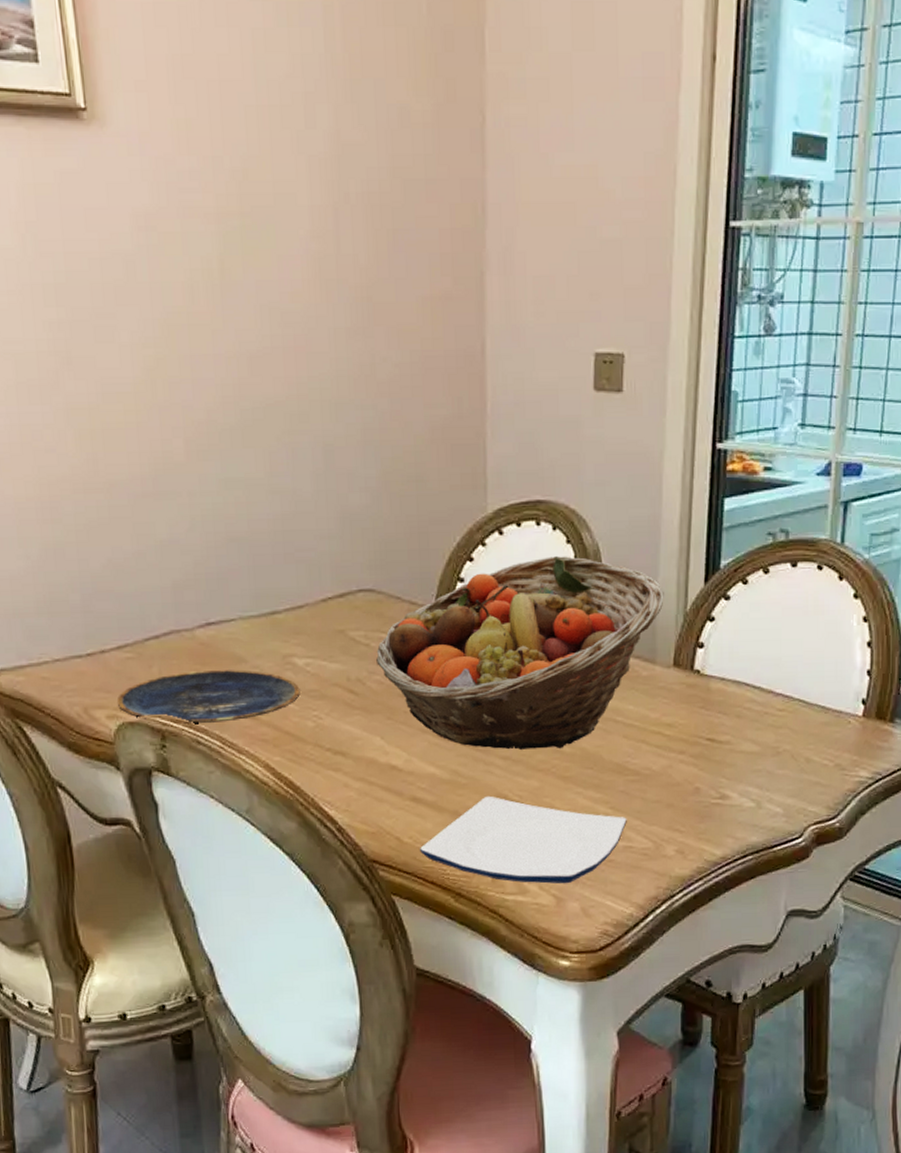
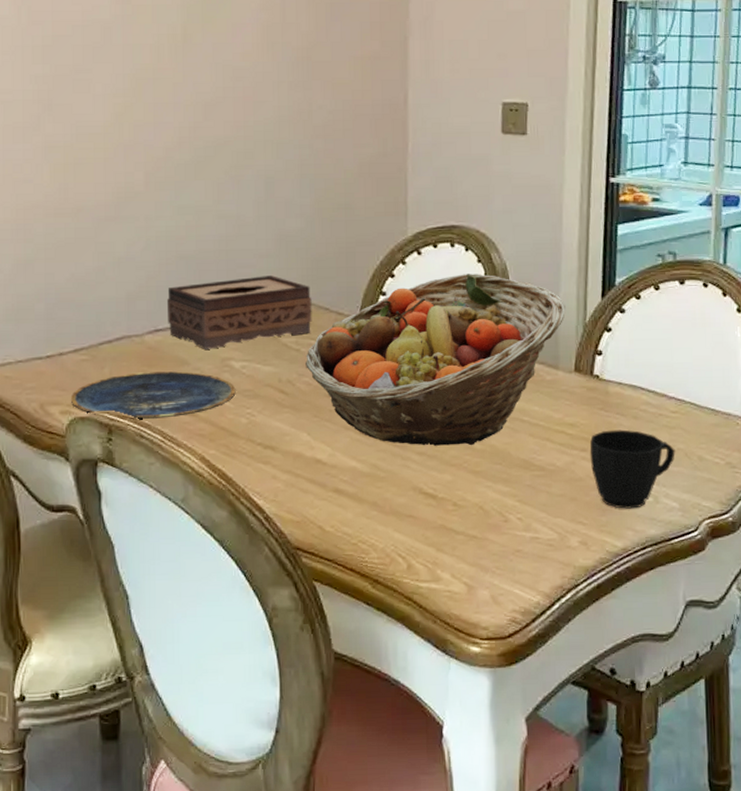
tissue box: none [217,560,382,645] -> present [166,275,312,349]
plate: present [420,795,627,884] -> none [341,488,534,573]
cup: none [688,729,781,815] -> present [589,429,675,509]

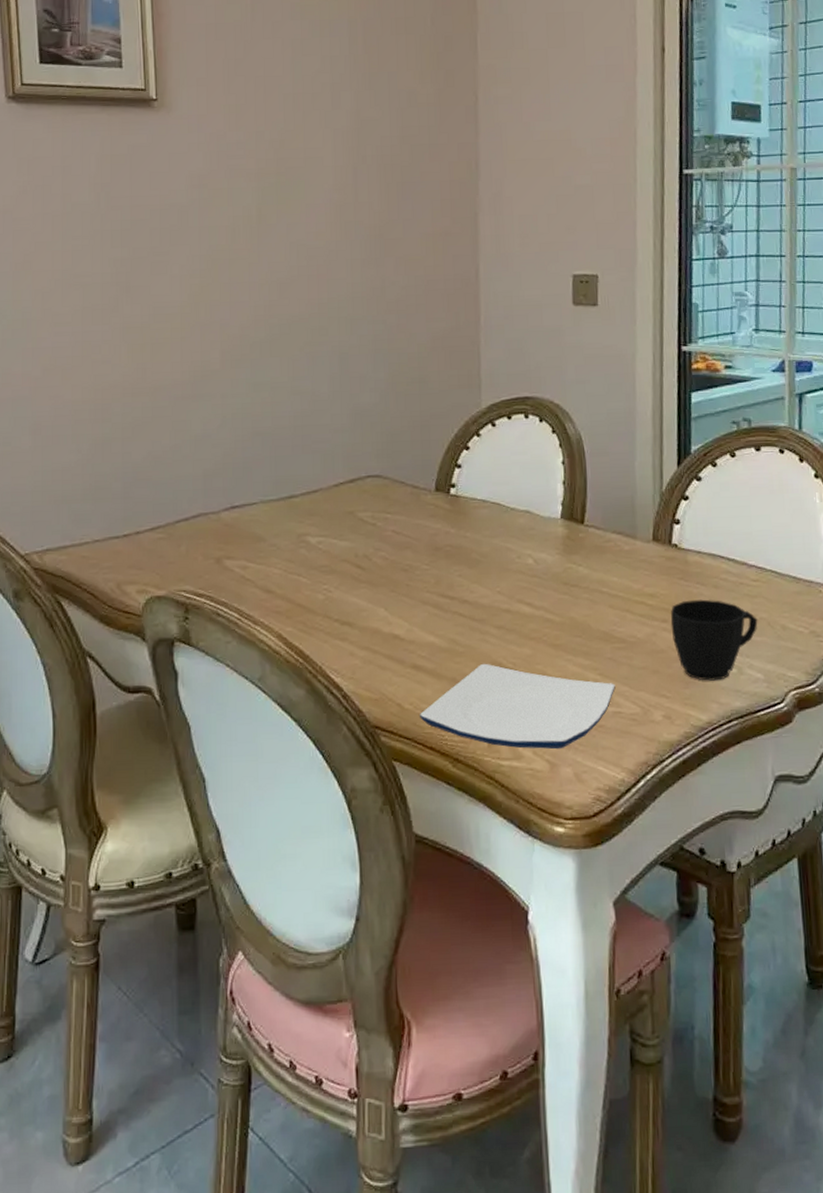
plate: present [71,371,236,419] -> none [148,548,312,597]
tissue box: present [166,275,312,349] -> none [242,450,388,525]
fruit basket: present [306,274,565,446] -> none [382,444,642,619]
plate: none [341,488,534,573] -> present [420,663,615,750]

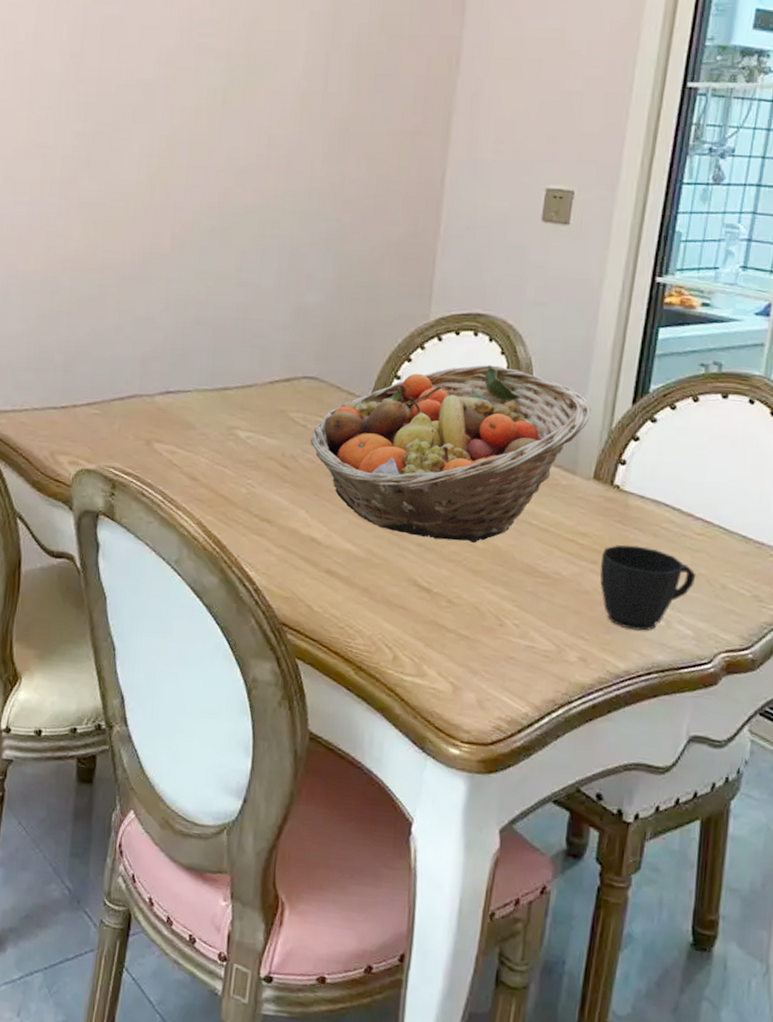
fruit basket: none [382,444,642,619] -> present [311,365,591,543]
plate: present [420,663,615,750] -> none [328,578,532,674]

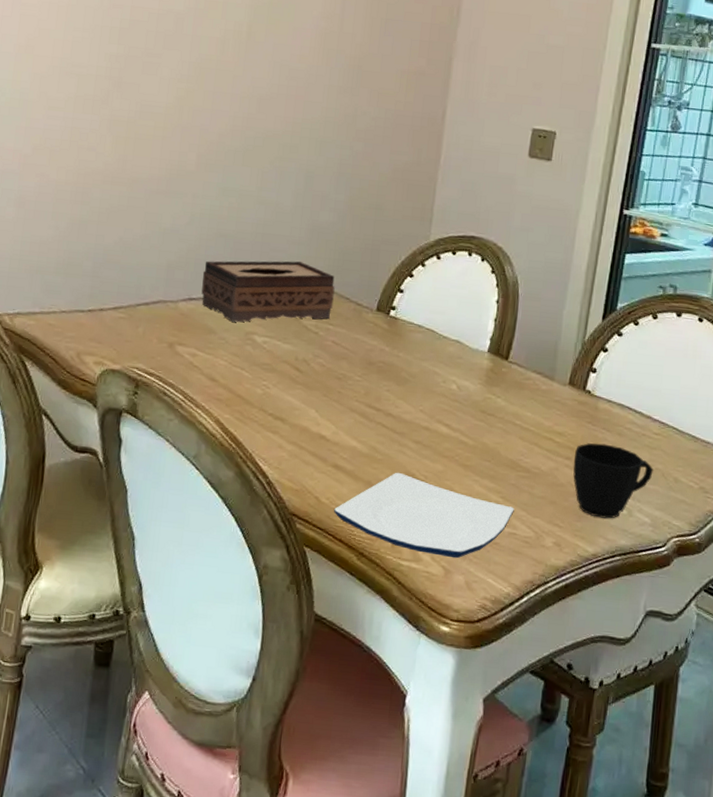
tissue box: none [179,348,324,416] -> present [201,261,335,322]
fruit basket: present [311,365,591,543] -> none [322,282,568,440]
plate: none [328,578,532,674] -> present [334,472,515,559]

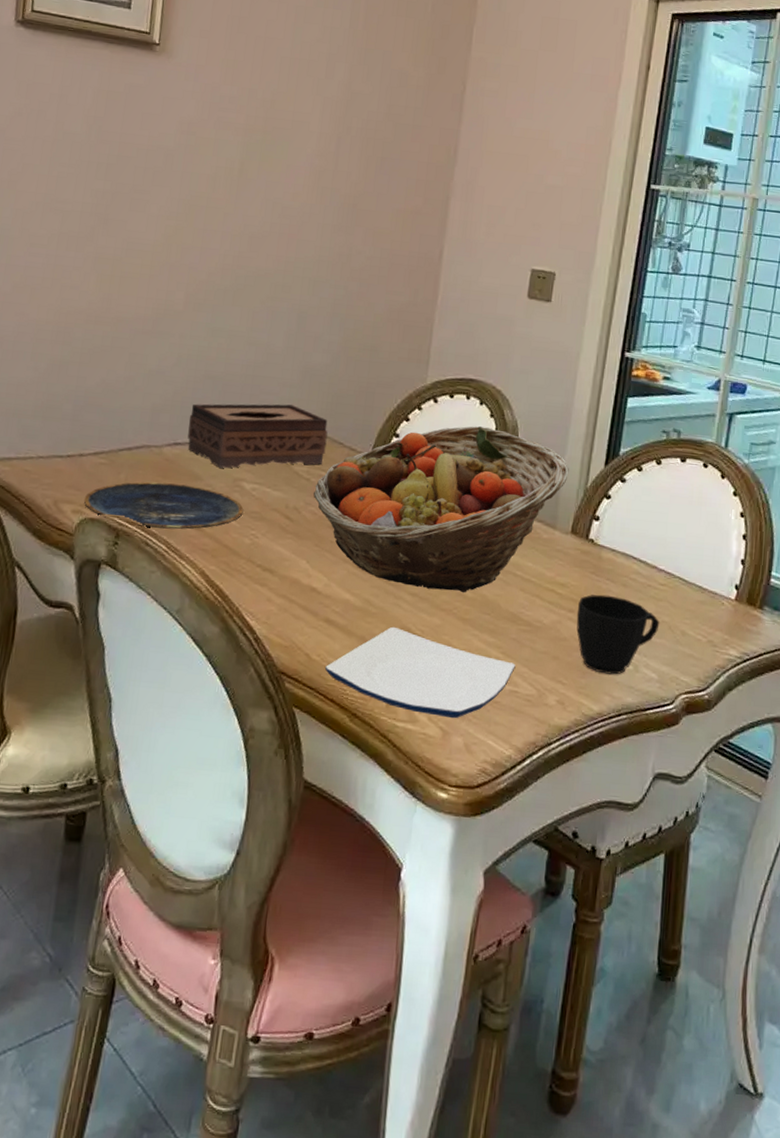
plate: none [105,335,256,380] -> present [84,482,244,529]
fruit basket: none [322,282,568,440] -> present [313,426,569,592]

